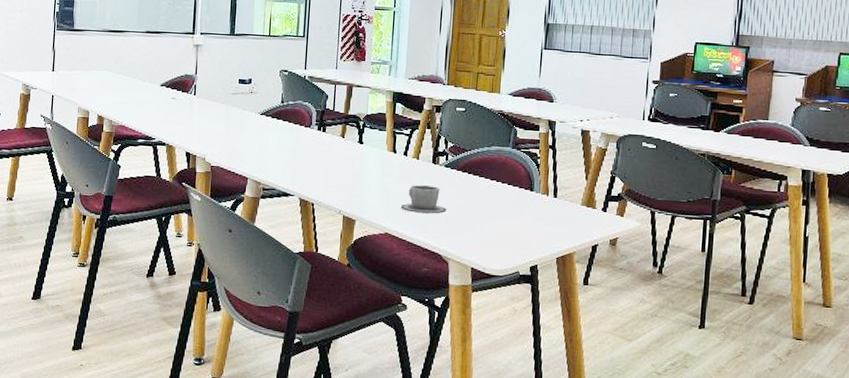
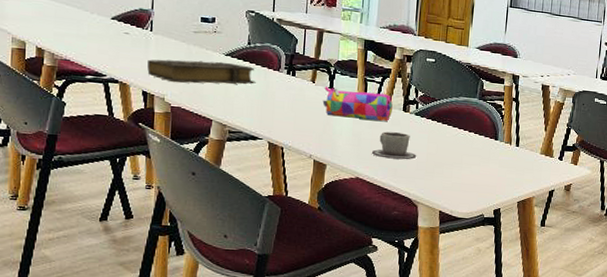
book: none [190,121,288,144] -> present [147,59,256,85]
pencil case: none [352,140,422,174] -> present [322,86,393,121]

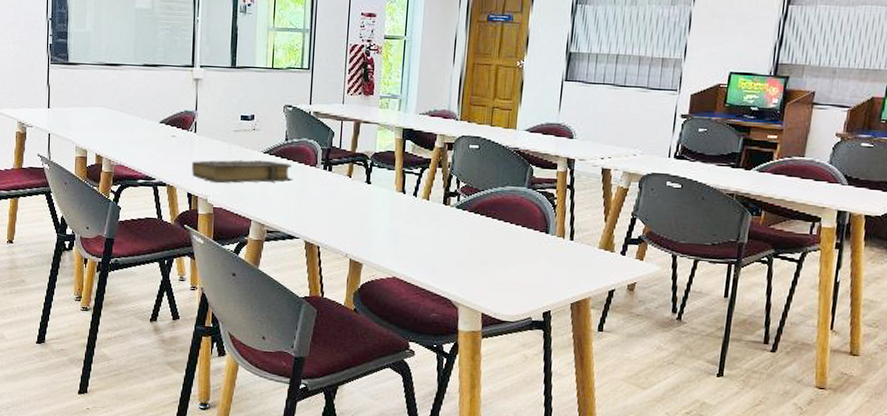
pencil case: present [322,86,393,121] -> none [359,180,432,216]
cup: present [371,131,417,160] -> none [409,227,458,258]

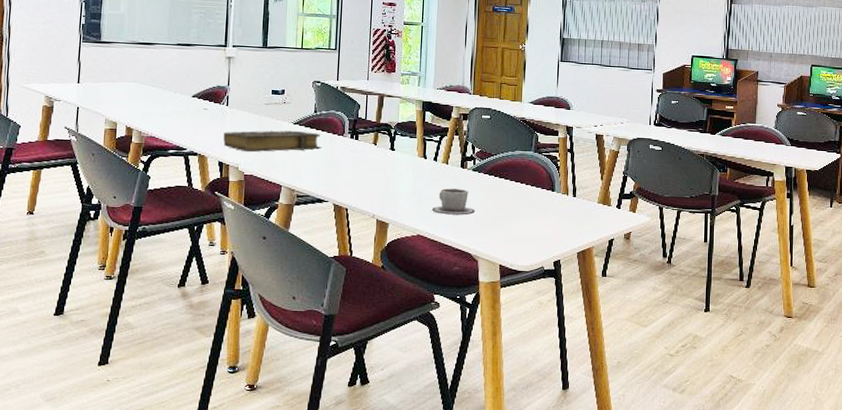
cup: none [409,227,458,258] -> present [431,188,476,215]

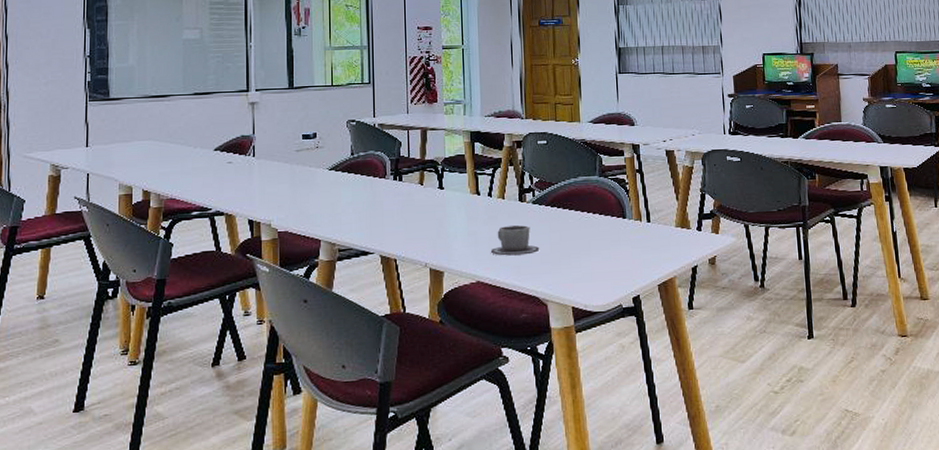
book: present [223,130,322,153] -> none [252,177,362,207]

